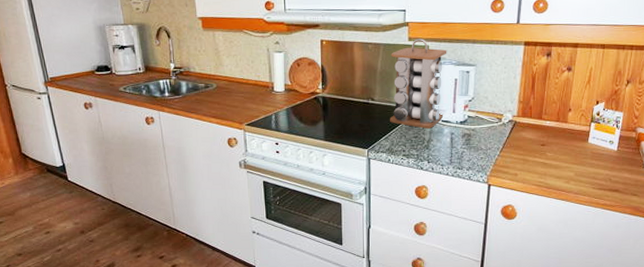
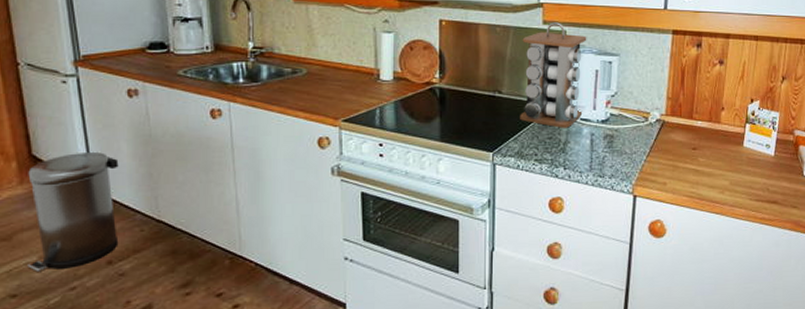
pedal bin: none [21,151,87,239] -> present [27,152,119,273]

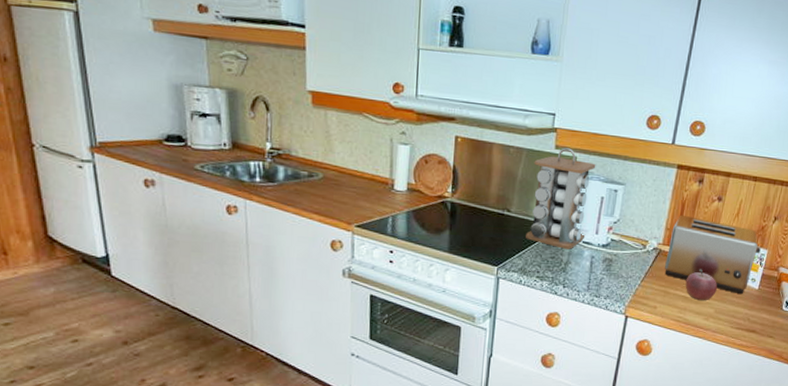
pedal bin: present [27,152,119,273] -> none [44,237,135,348]
toaster: none [671,82,772,163] -> present [664,214,761,295]
fruit: none [694,138,730,172] -> present [685,269,718,300]

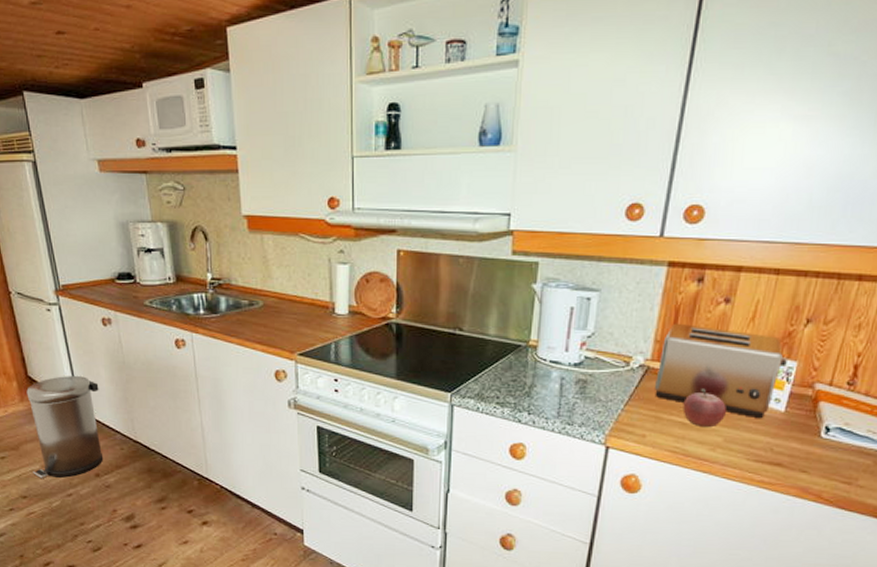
pedal bin: none [44,237,135,348] -> present [26,376,104,479]
spice rack: present [526,148,596,249] -> none [482,252,563,370]

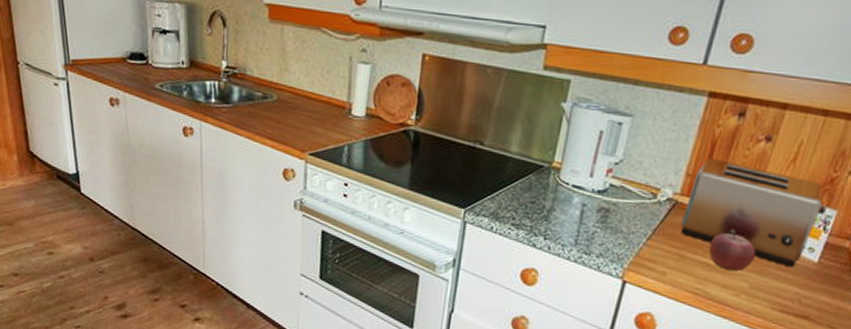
pedal bin: present [26,376,104,479] -> none [26,154,101,259]

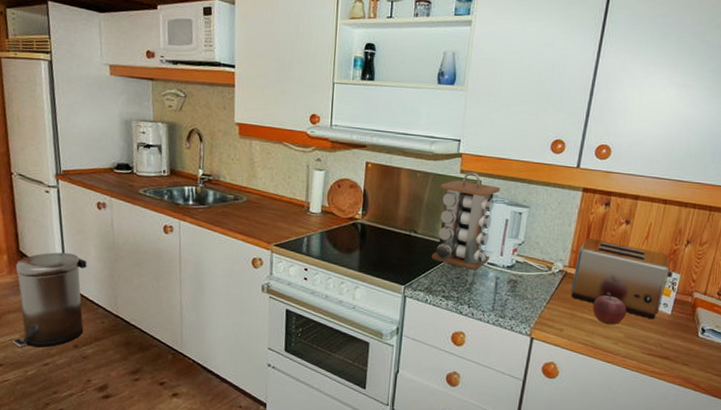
pedal bin: none [26,154,101,259] -> present [12,252,87,348]
spice rack: none [501,68,596,194] -> present [432,172,501,270]

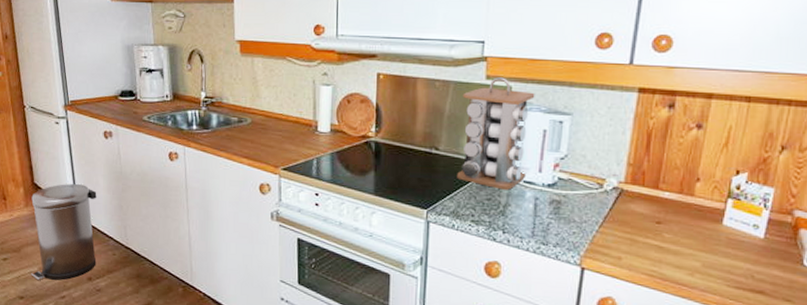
toaster: present [571,237,673,320] -> none [629,147,764,245]
fruit: present [592,292,627,324] -> none [658,212,704,251]

